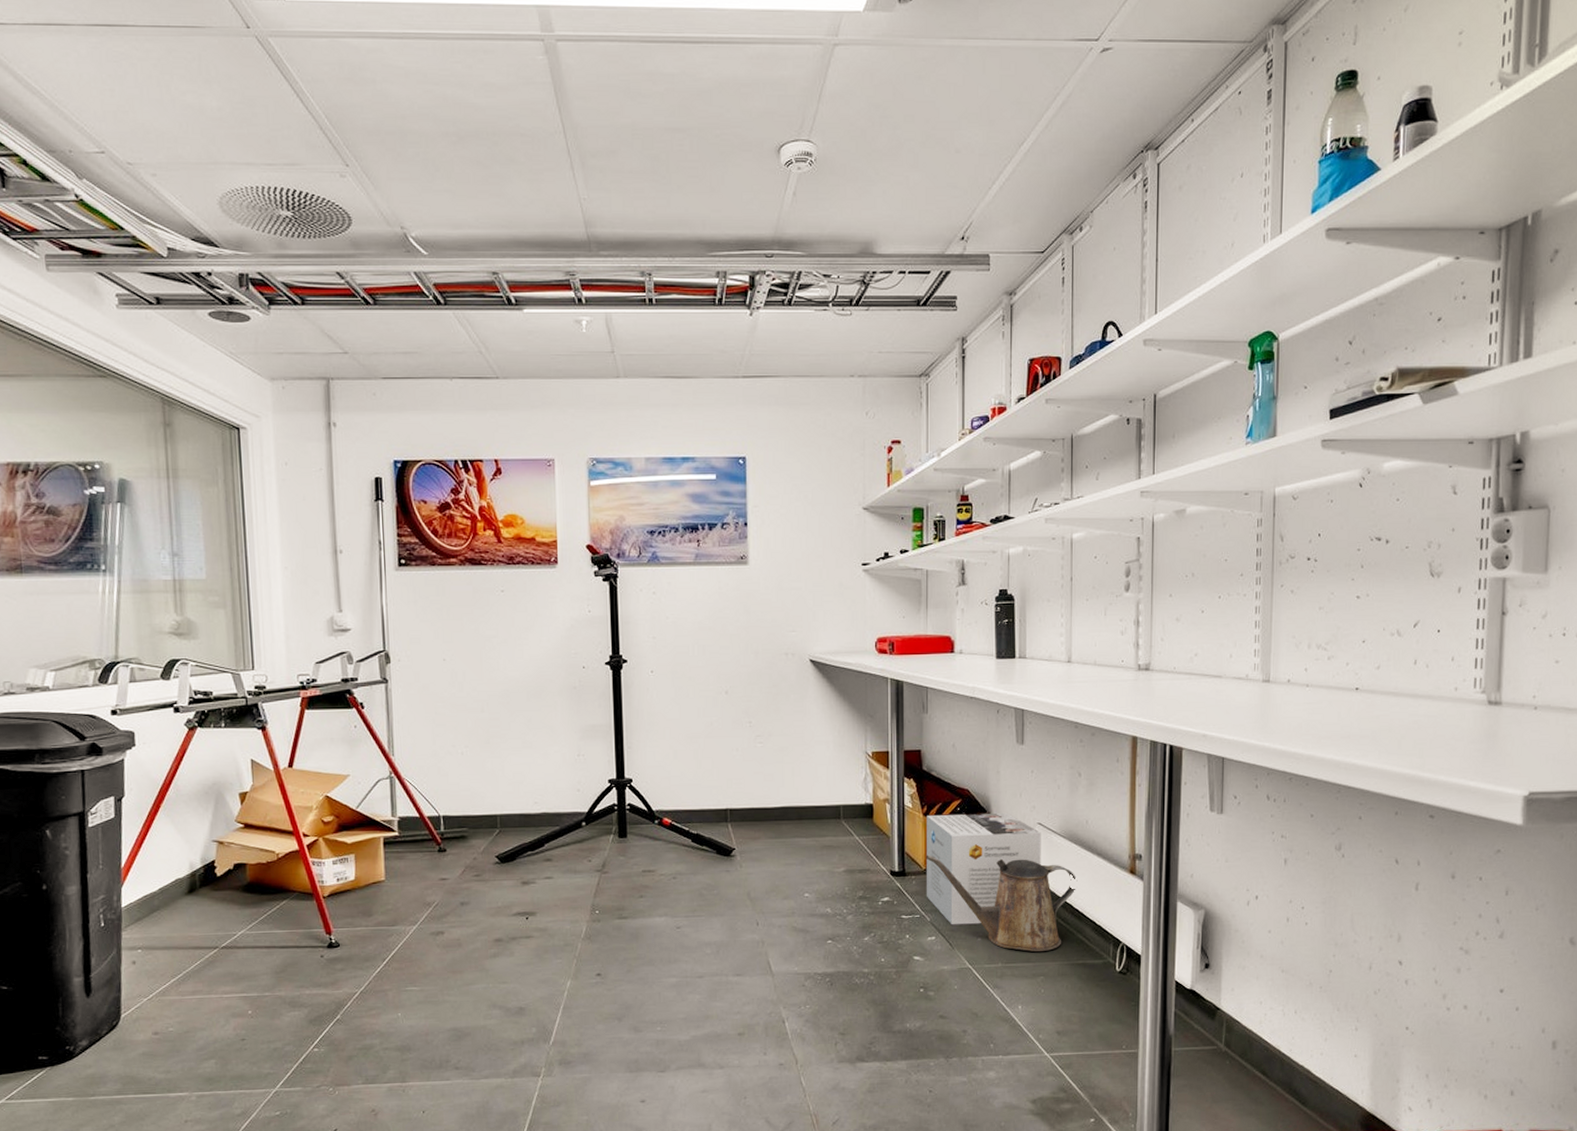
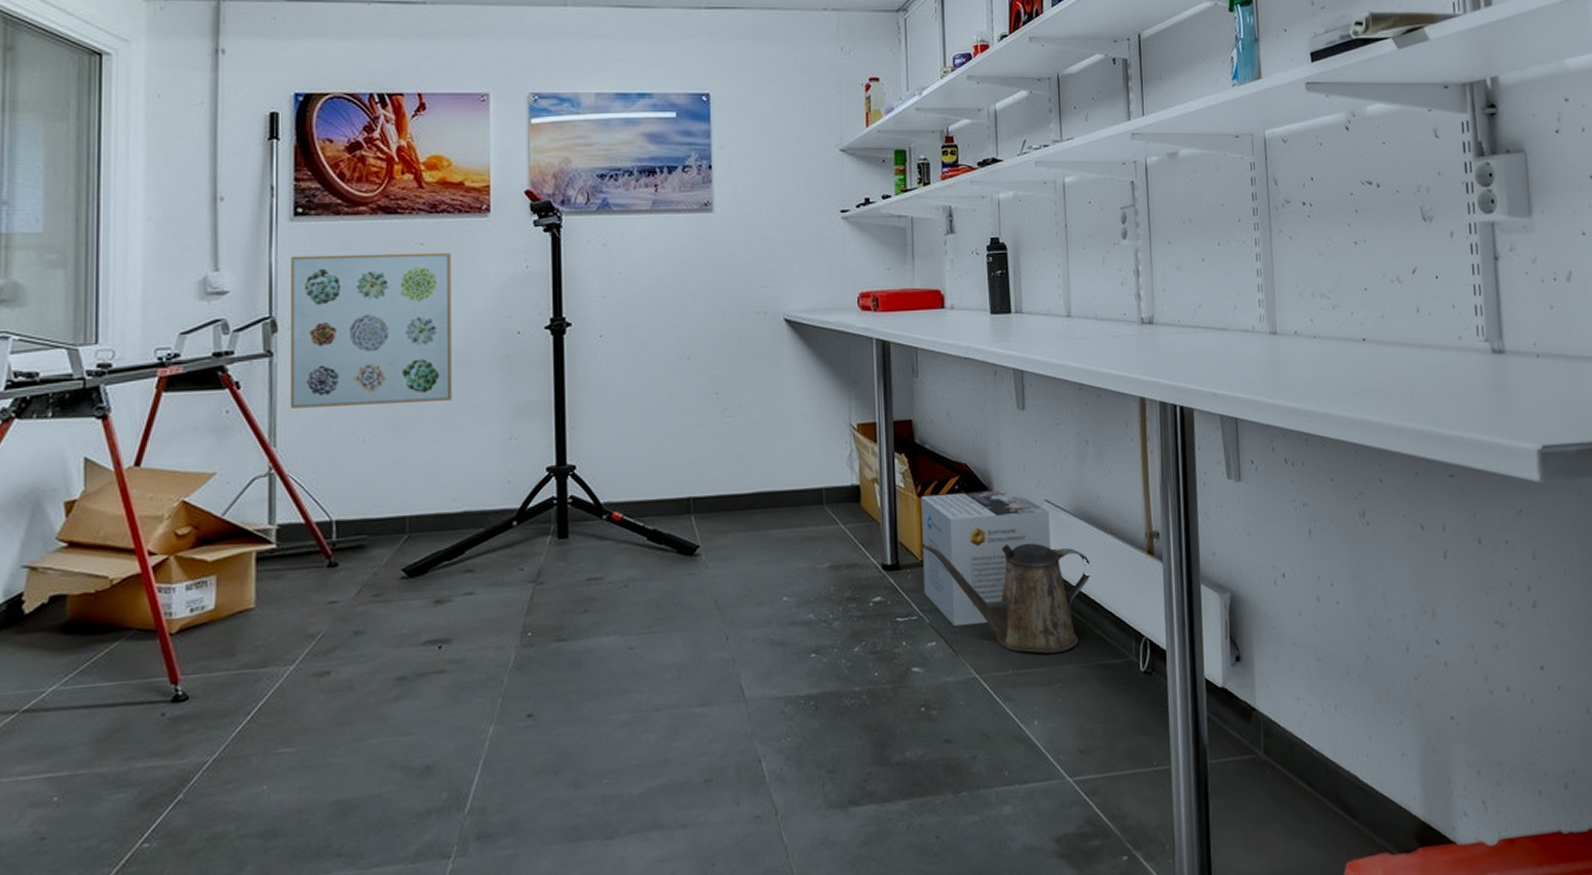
wall art: none [397,598,532,725] -> present [290,252,453,408]

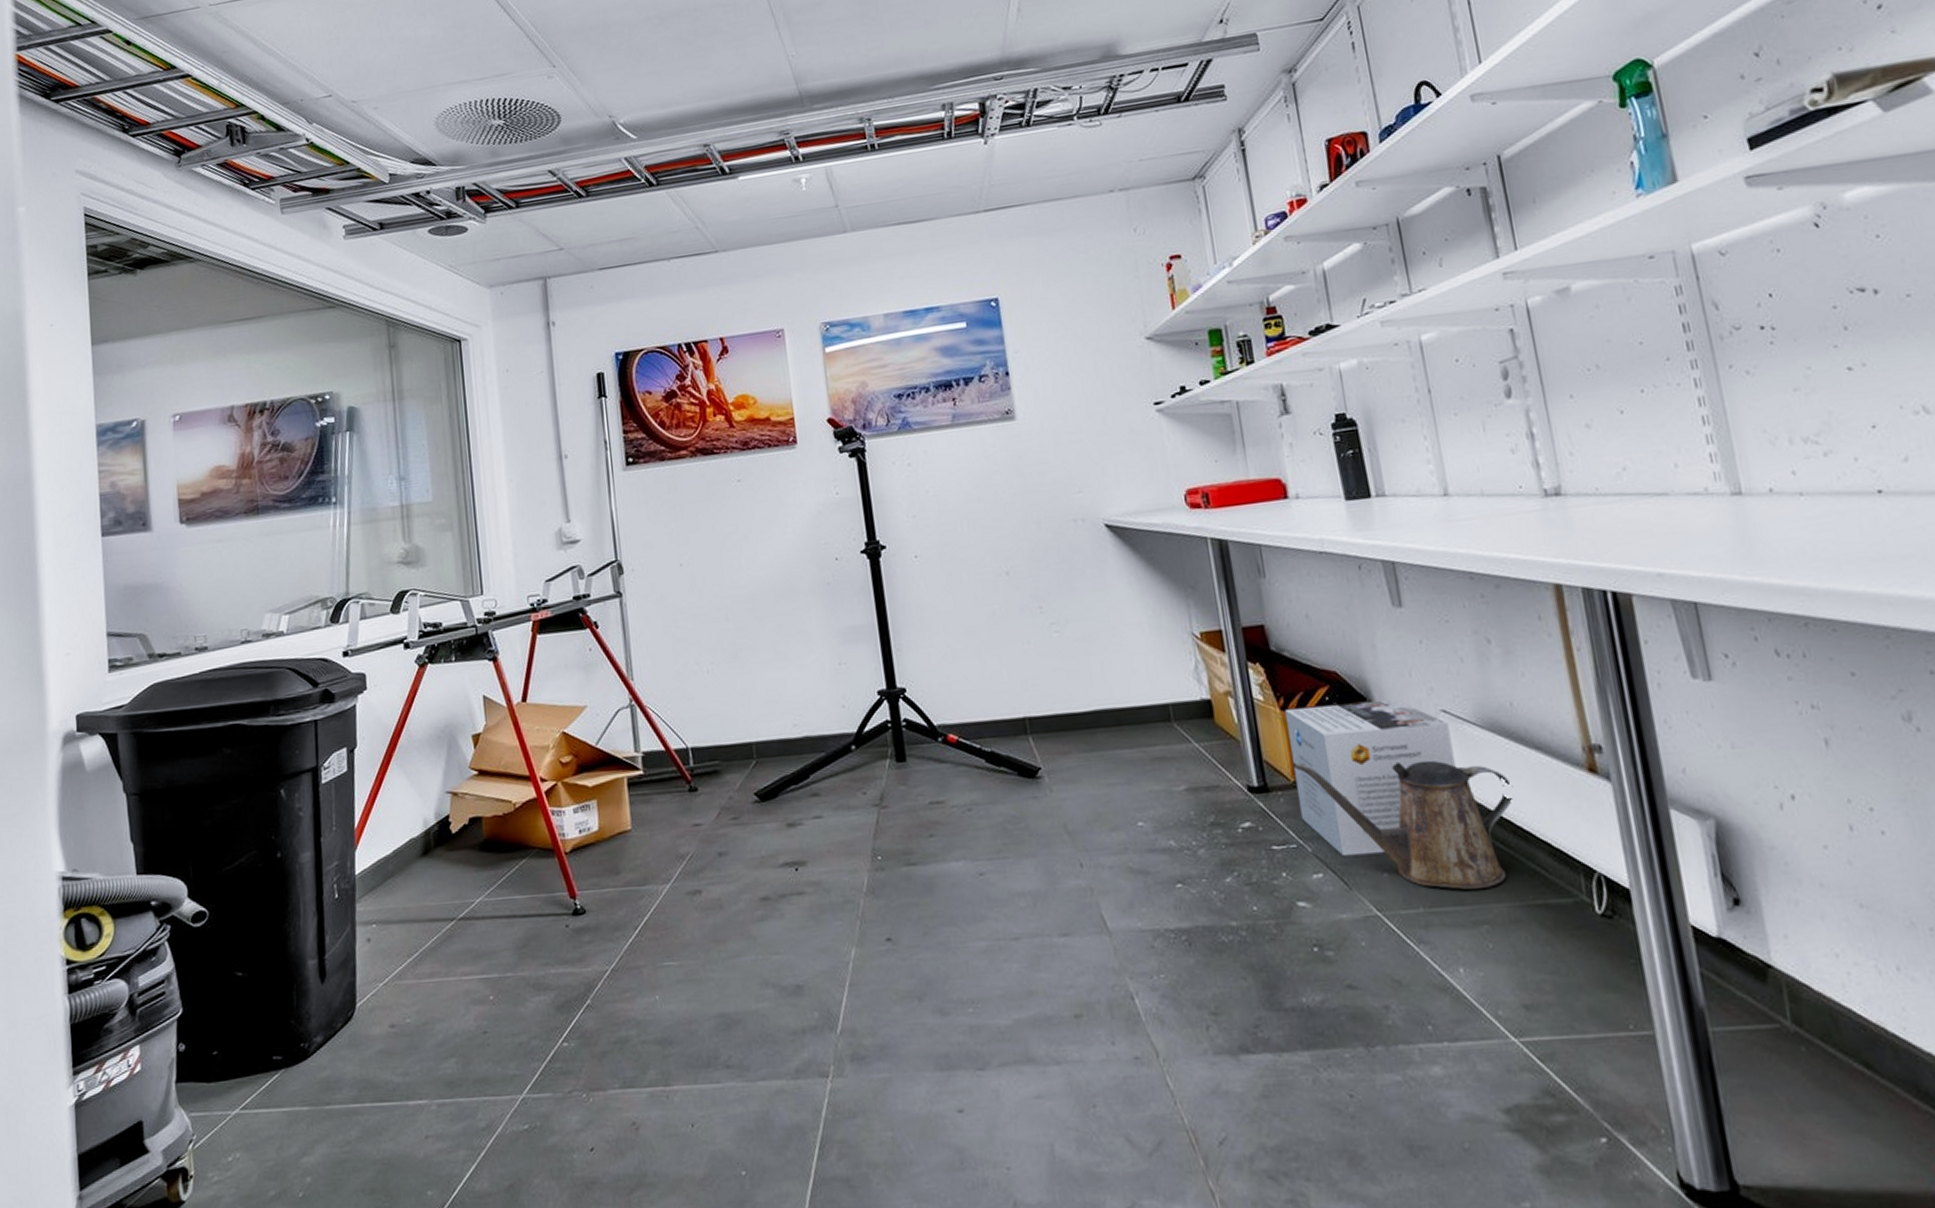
wall art: present [290,252,453,408] -> none [627,486,783,644]

